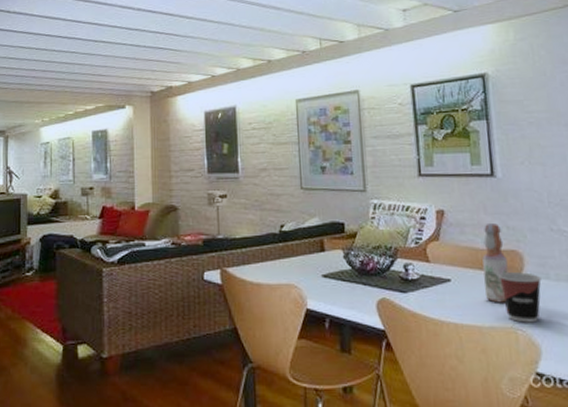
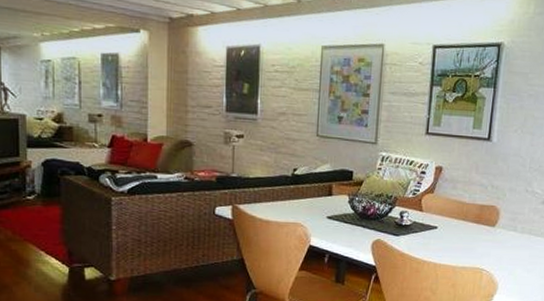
bottle: present [482,224,508,303] -> none [463,182,487,249]
cup: present [499,272,542,323] -> none [477,224,510,265]

